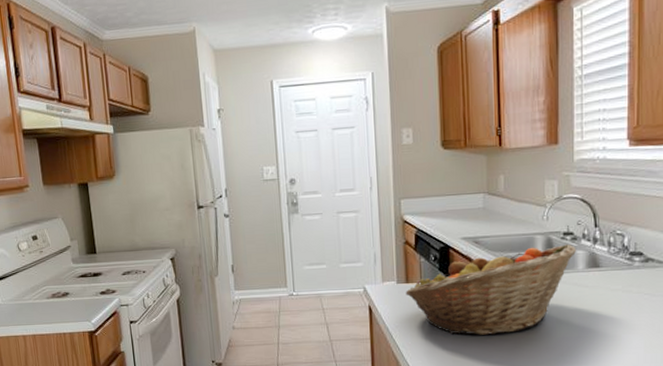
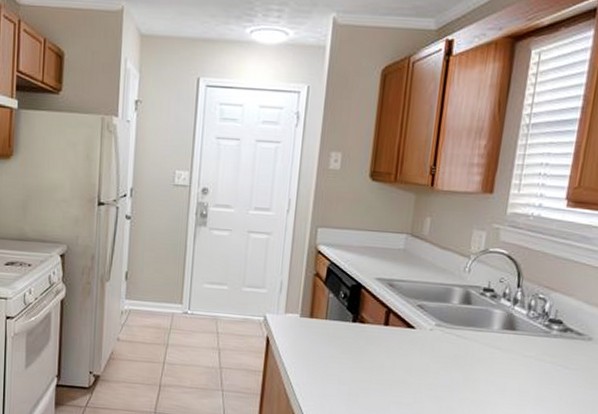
fruit basket: present [406,244,577,335] -> none [308,296,495,387]

